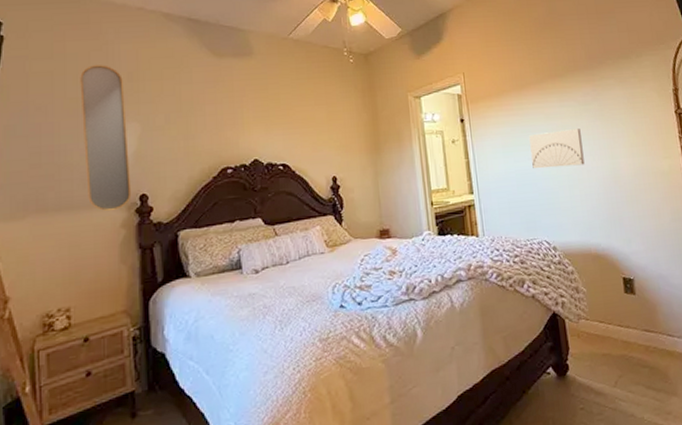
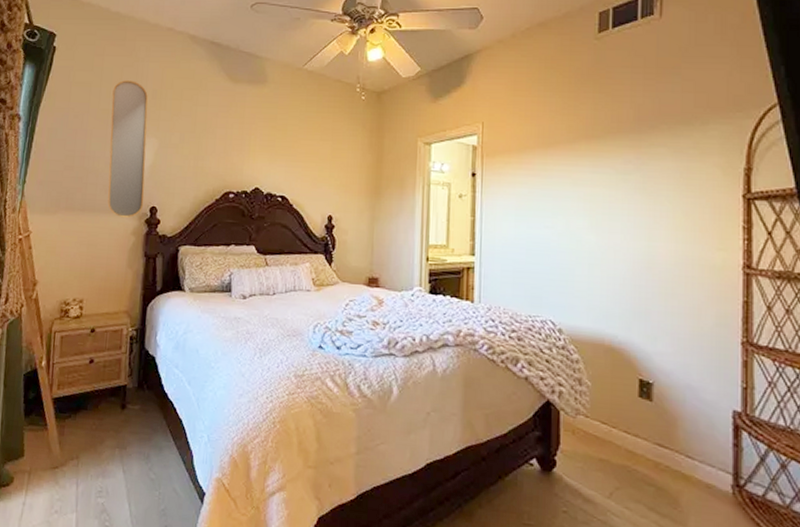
wall art: present [529,129,585,169] -> none [548,199,613,243]

